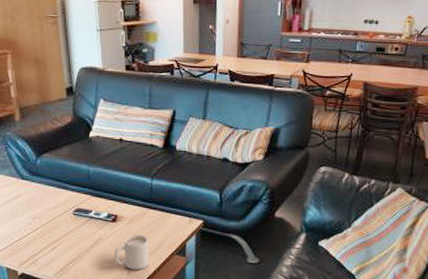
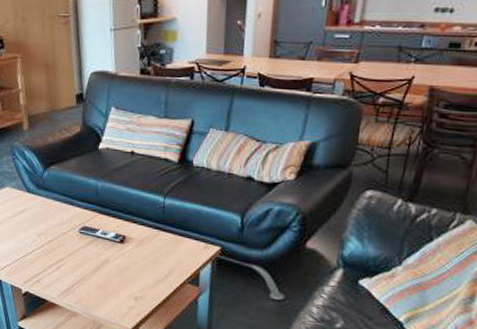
mug: present [114,234,149,270] -> none [121,258,159,298]

